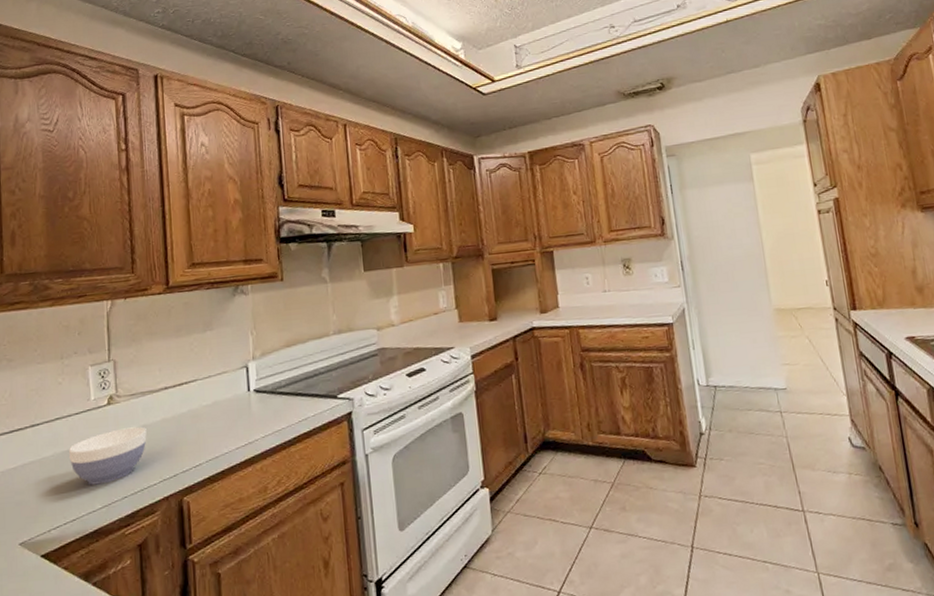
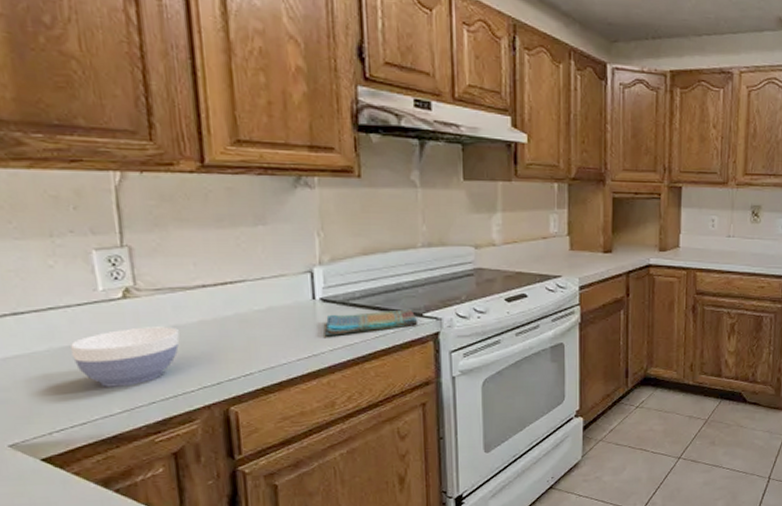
dish towel: none [257,392,334,424] -> present [324,309,418,336]

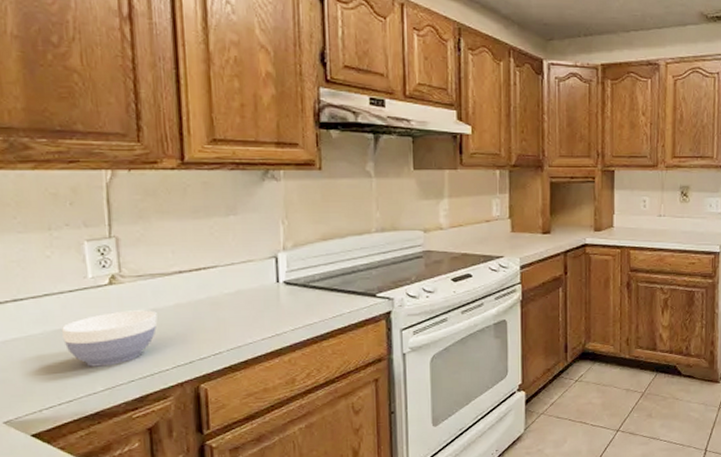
dish towel: present [324,309,418,336] -> none [286,290,372,316]

